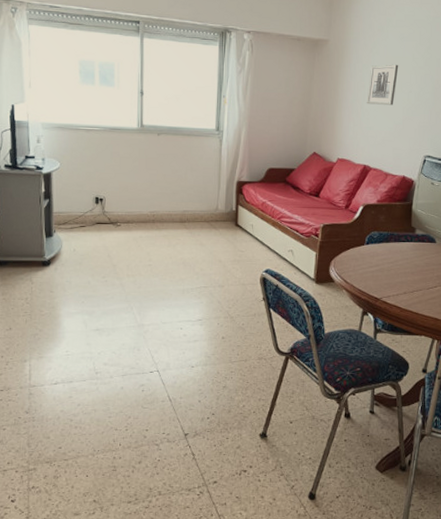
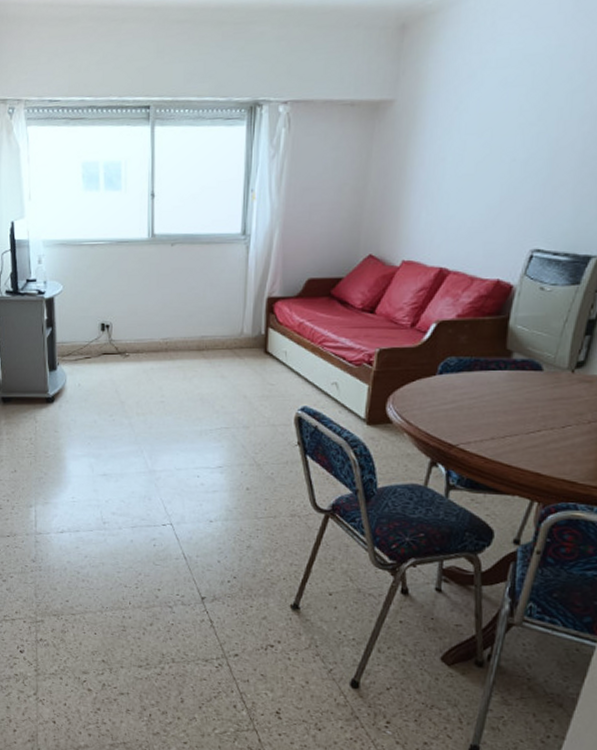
wall art: present [366,64,399,105] -> none [446,123,498,184]

